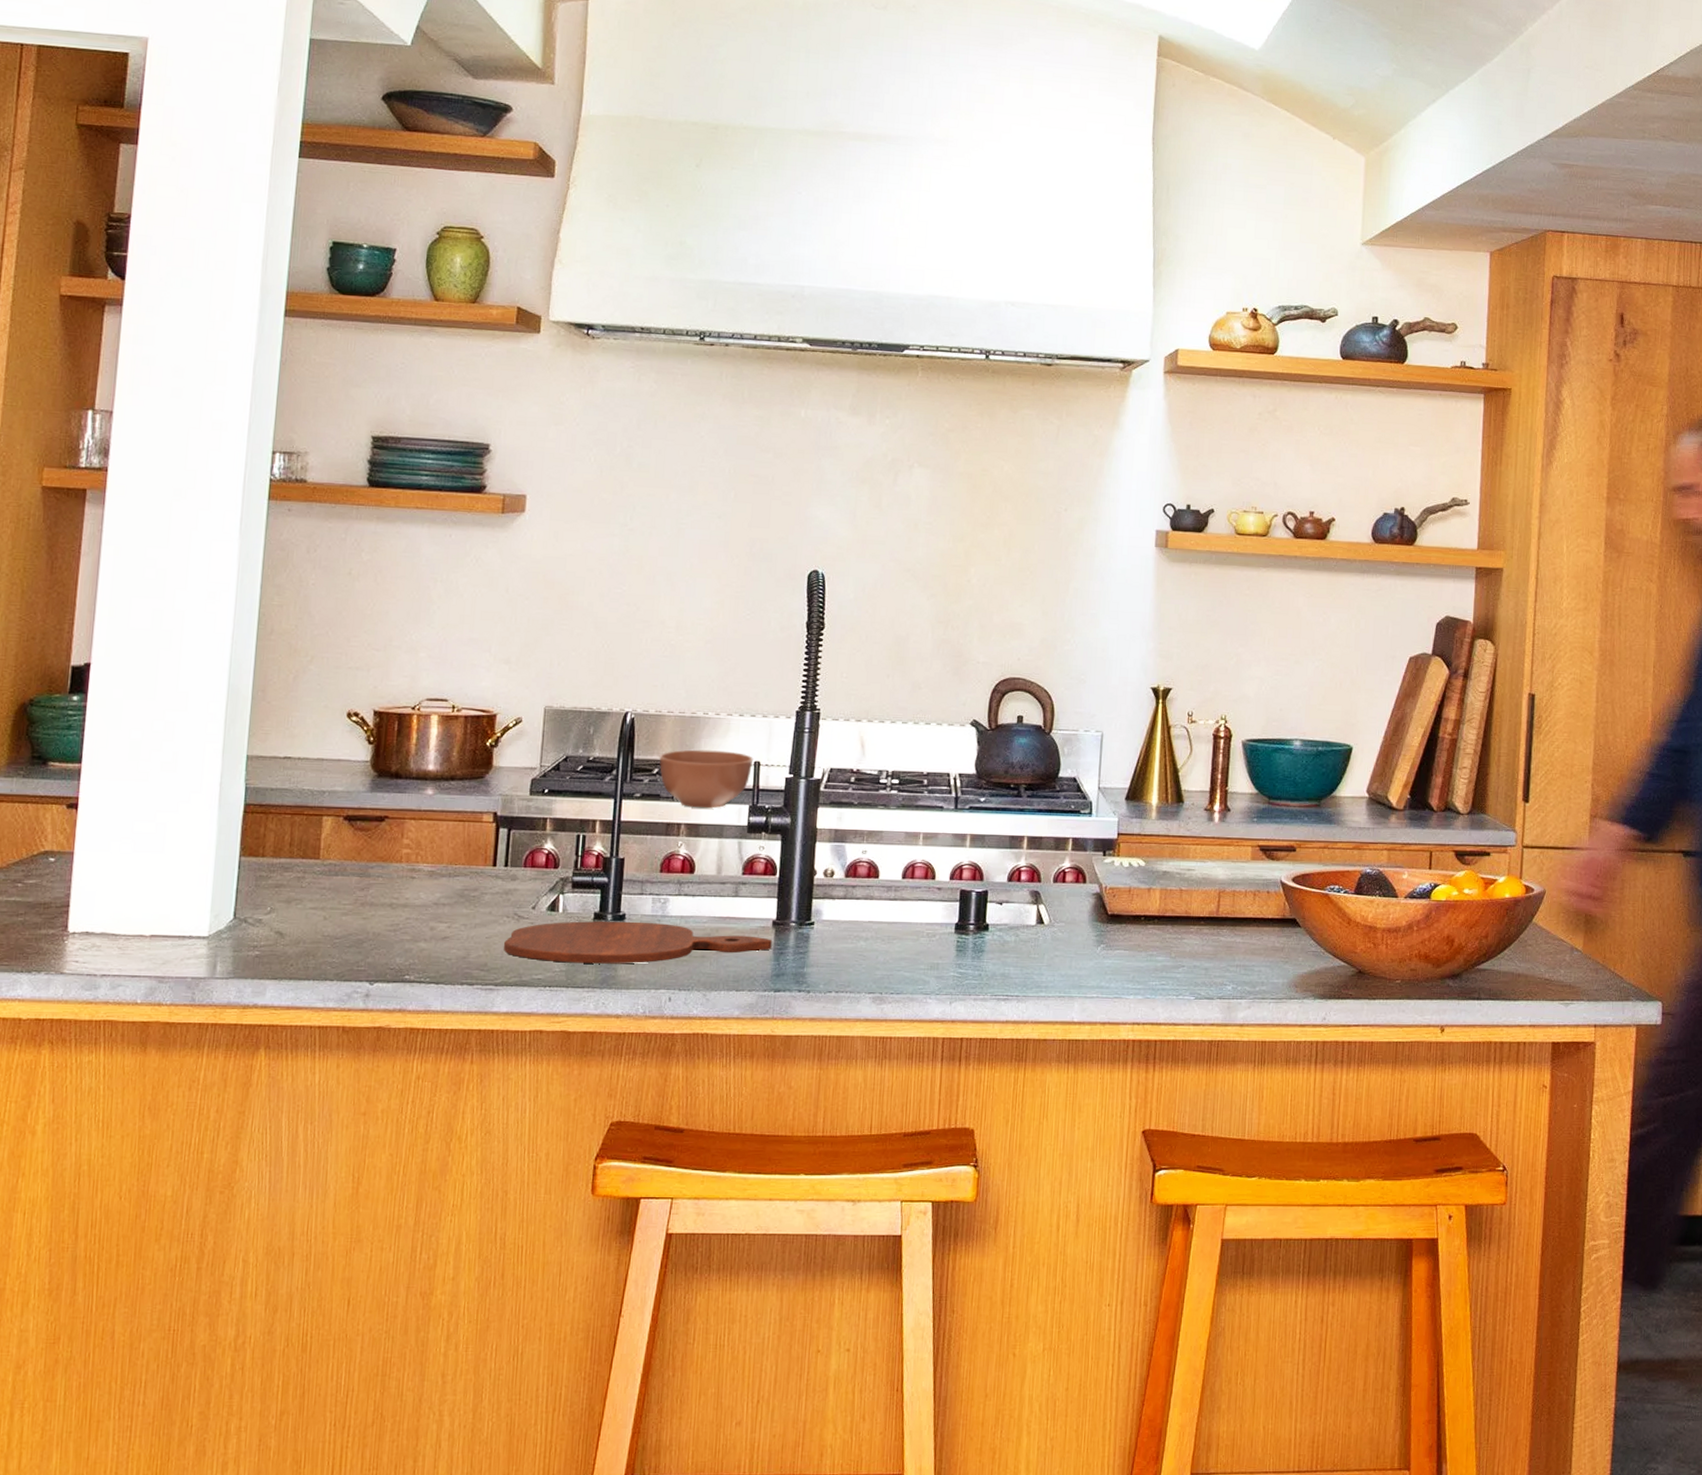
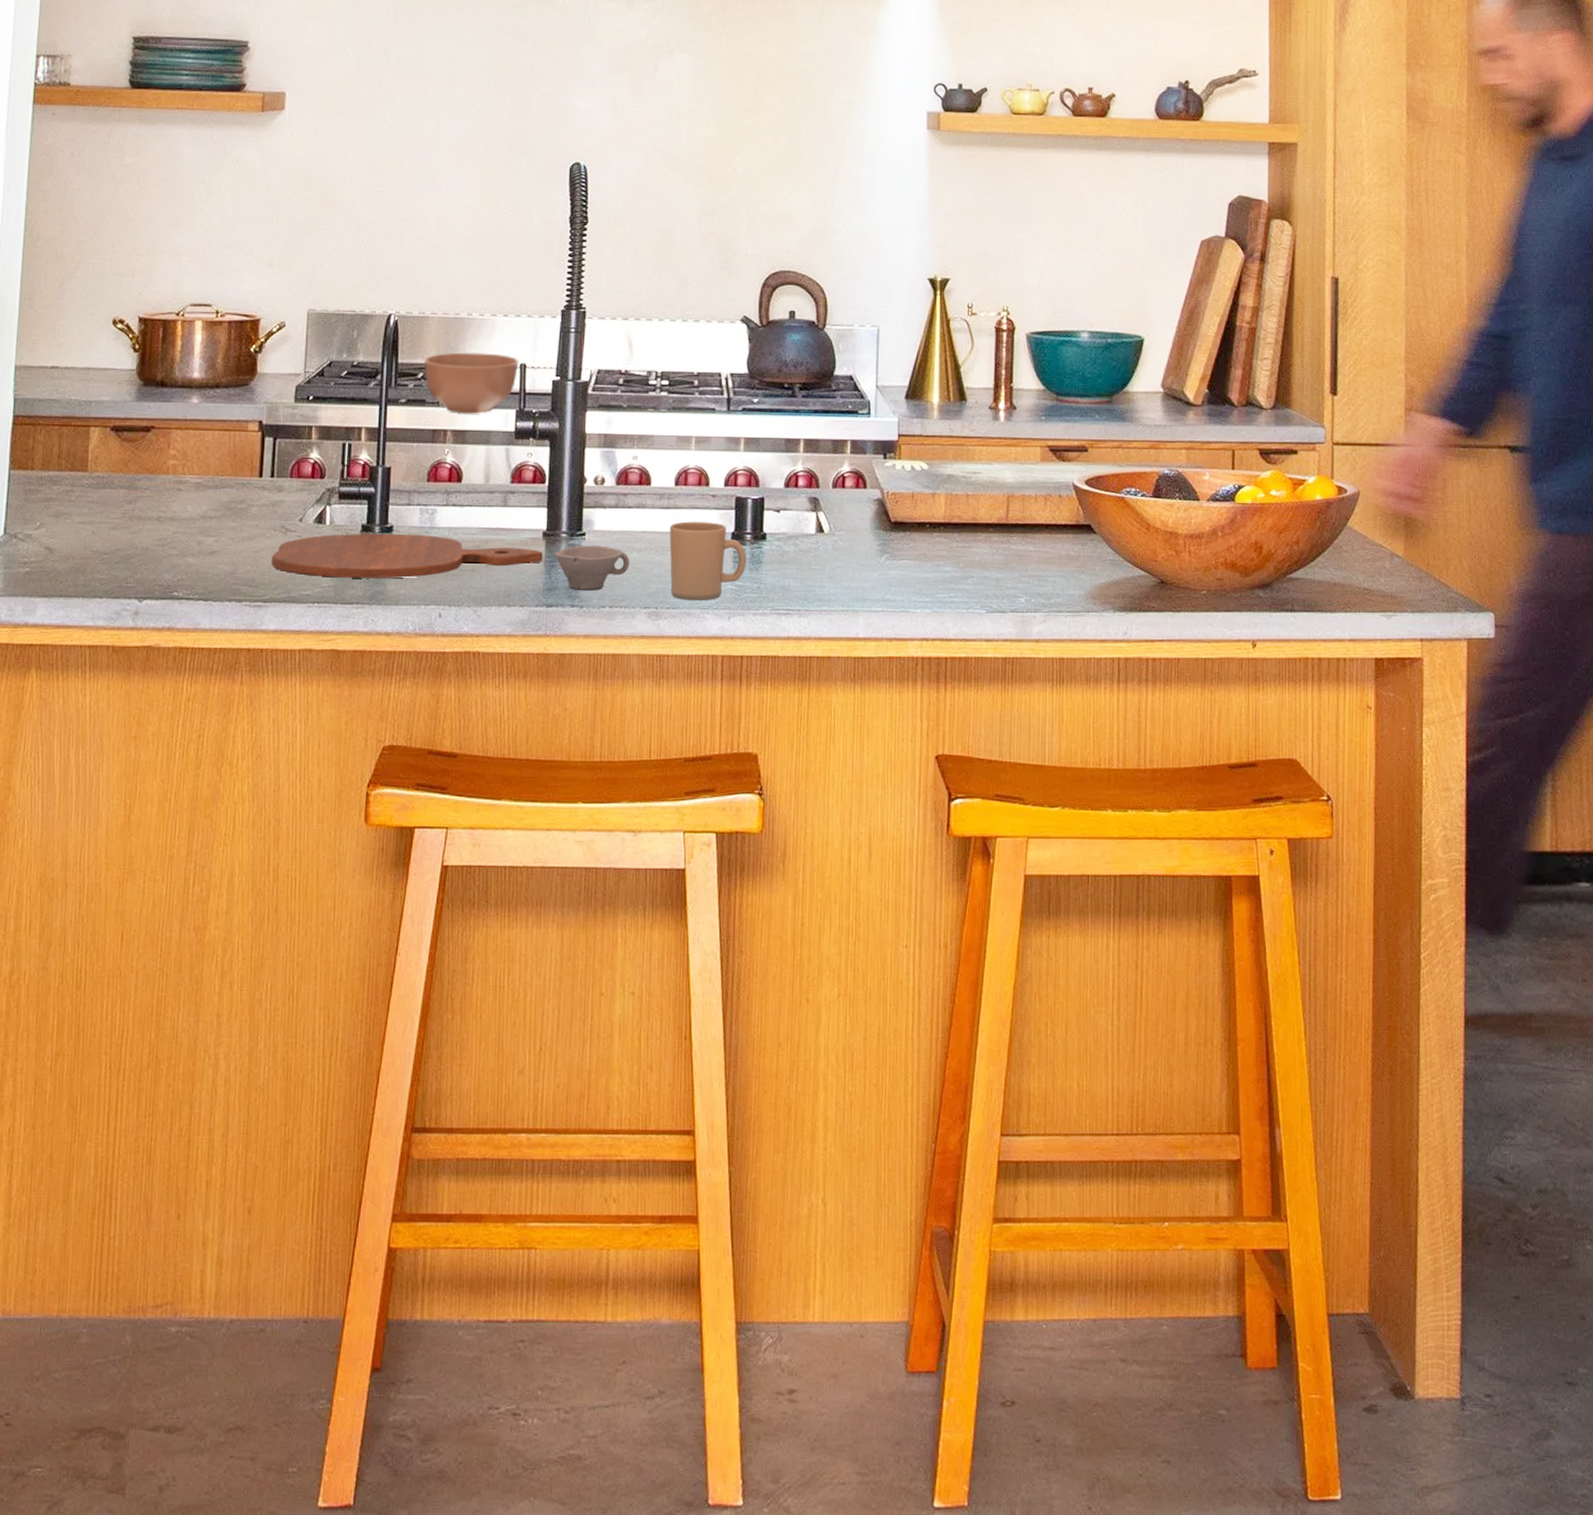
cup: none [783,934,857,978] -> present [554,545,630,592]
mug: none [895,912,969,988] -> present [669,521,747,602]

